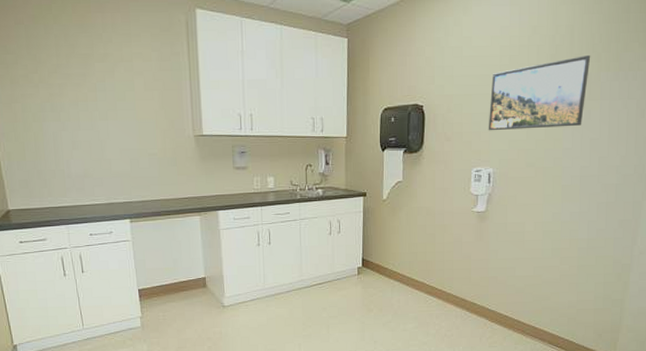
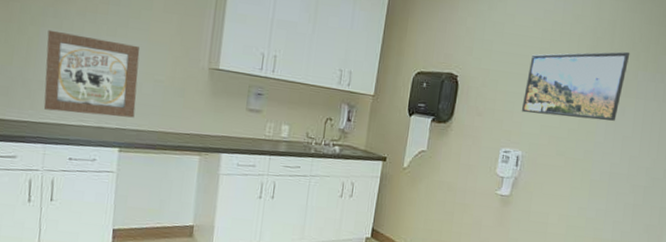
wall art: none [49,123,138,195] -> present [43,29,140,118]

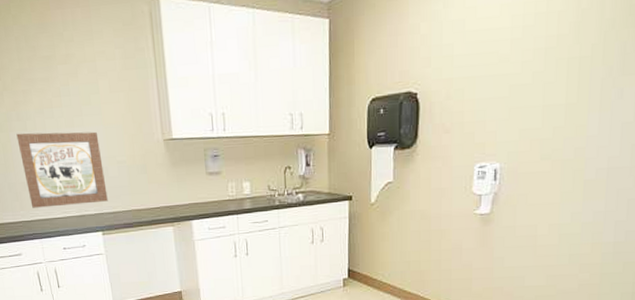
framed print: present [521,51,630,121] -> none [494,18,627,119]

